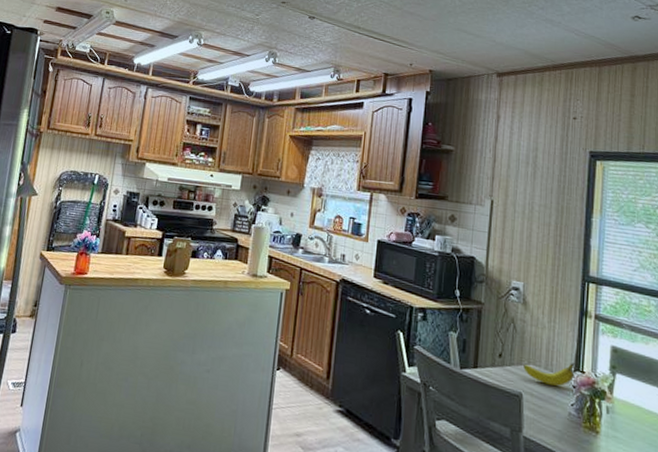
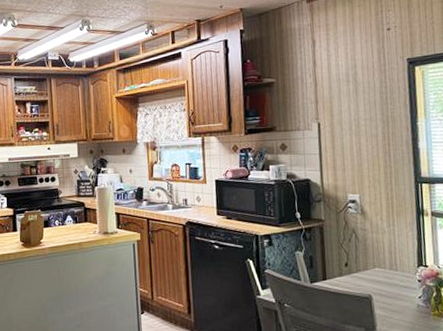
fruit: present [523,362,575,386] -> none [369,258,418,283]

